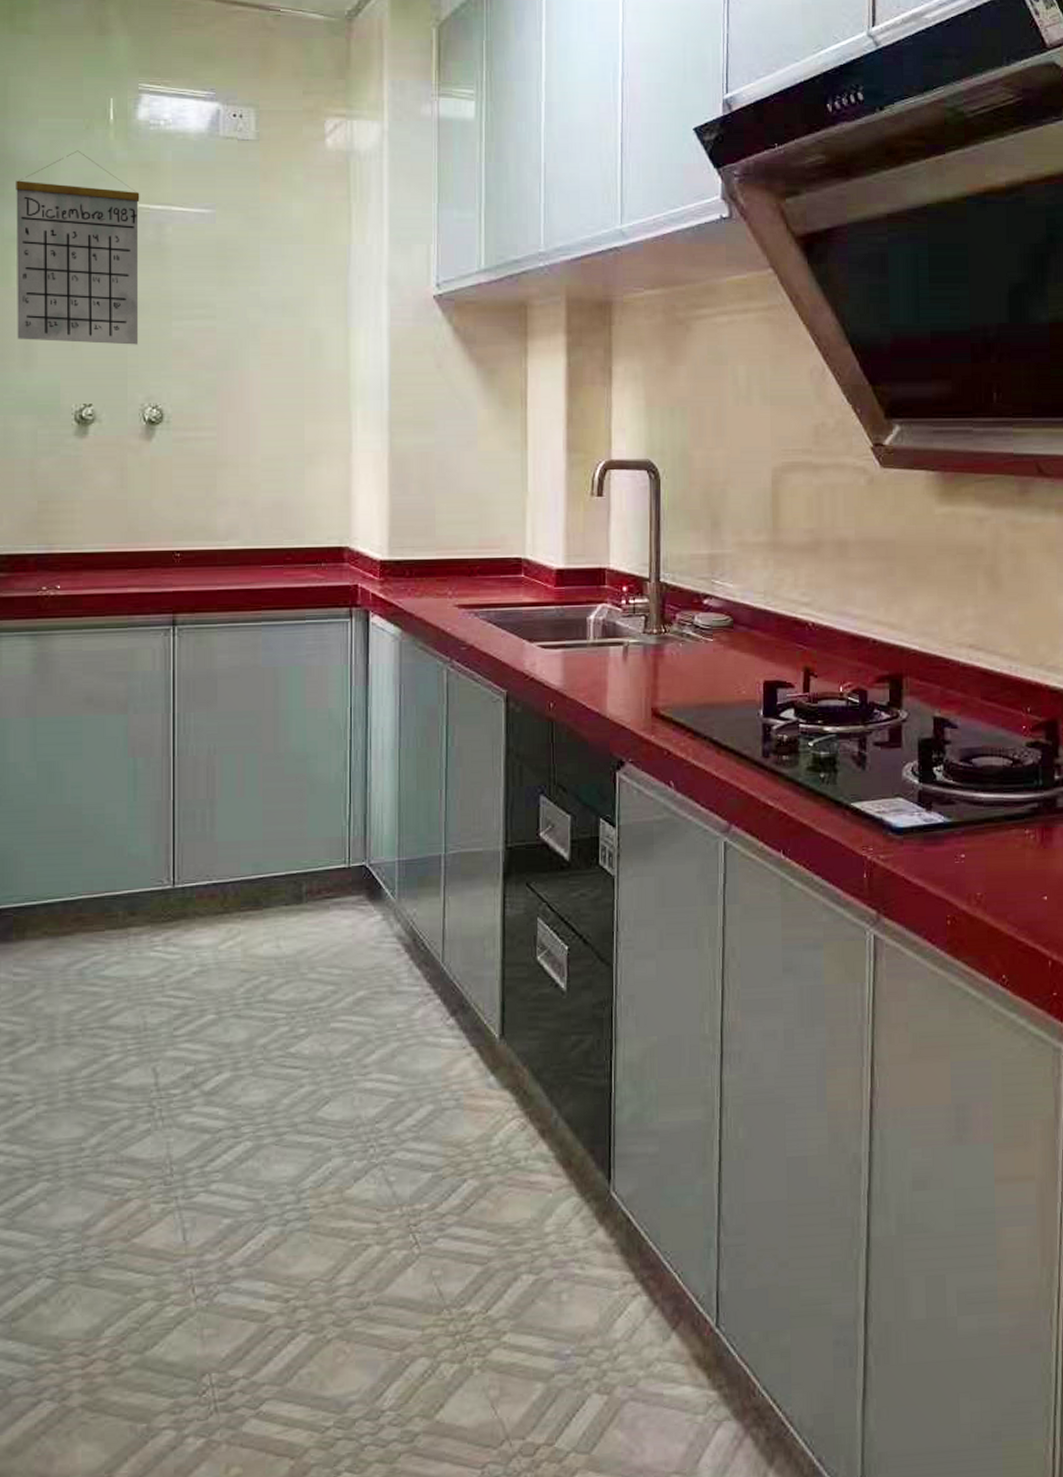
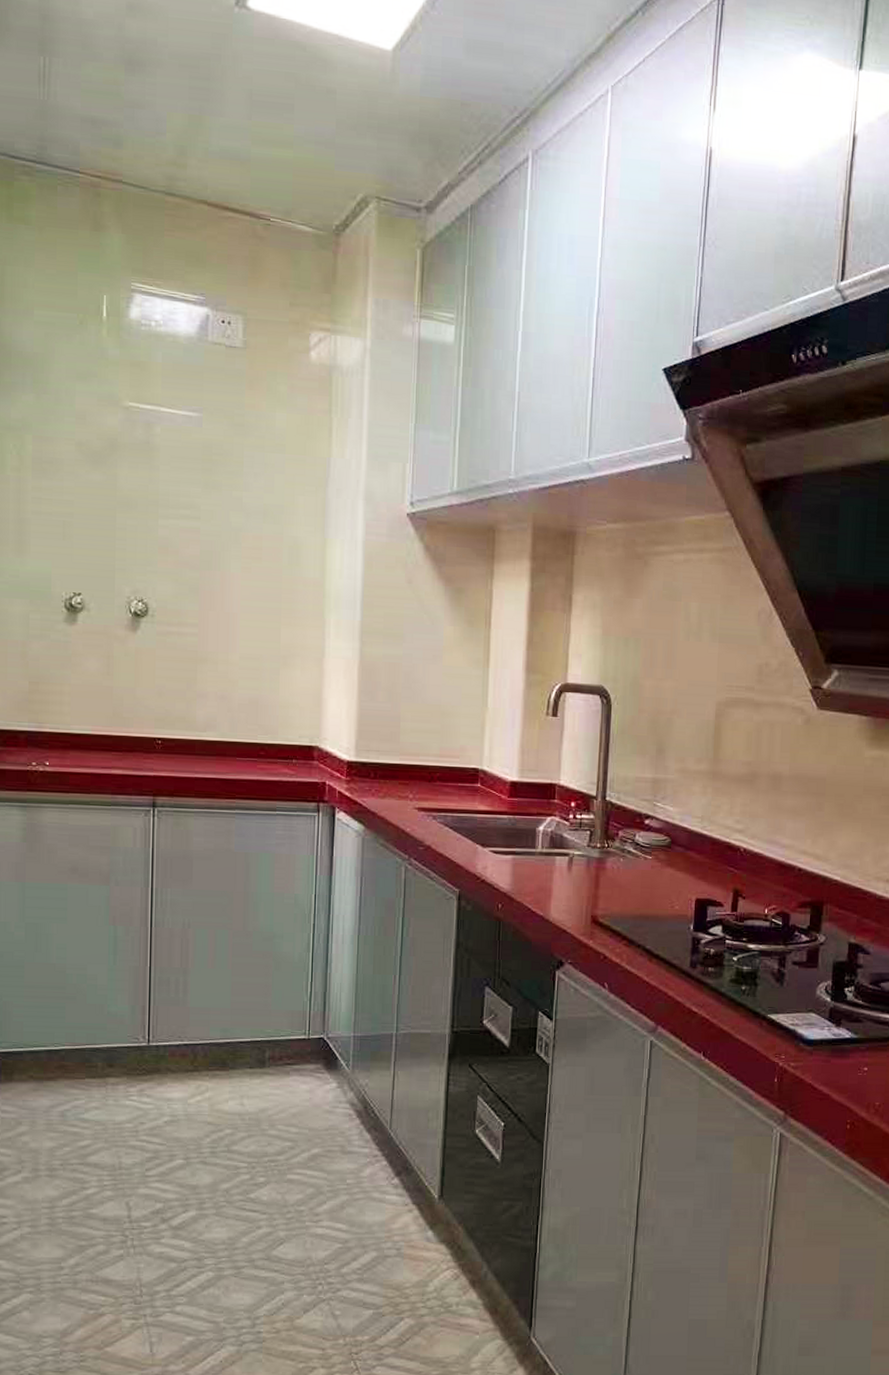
calendar: present [16,150,140,345] -> none [11,344,131,540]

